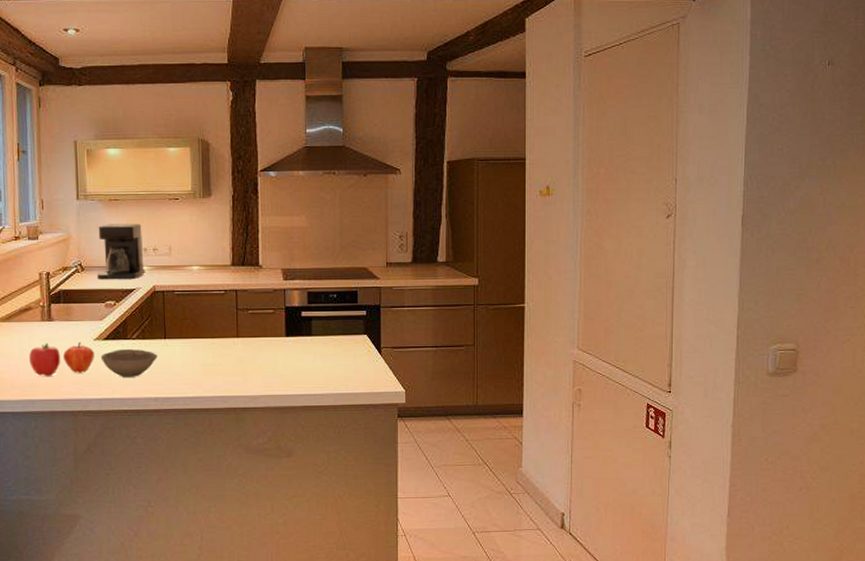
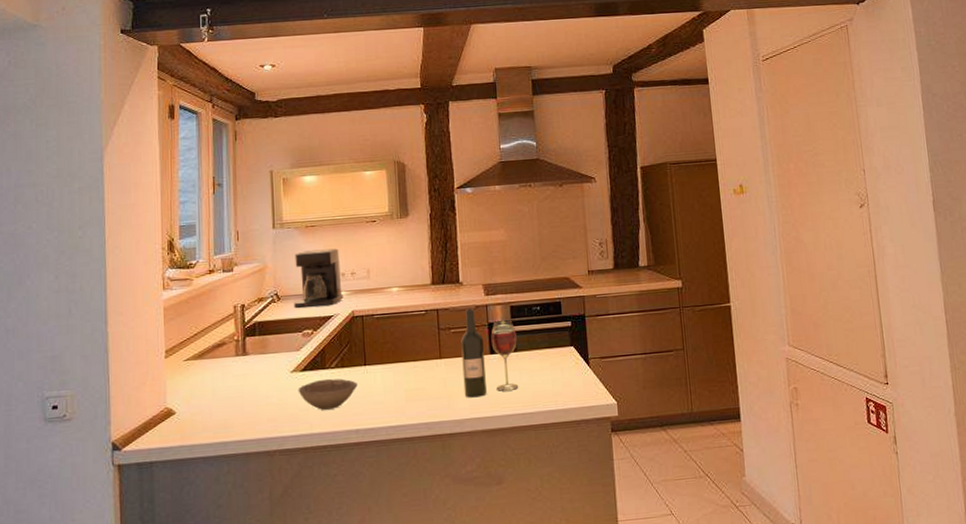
fruit: present [29,343,61,377] -> none [222,379,256,416]
fruit: present [62,341,95,374] -> none [257,375,292,410]
wine bottle: none [258,292,282,376] -> present [461,309,488,398]
wineglass: none [287,305,312,372] -> present [490,320,519,391]

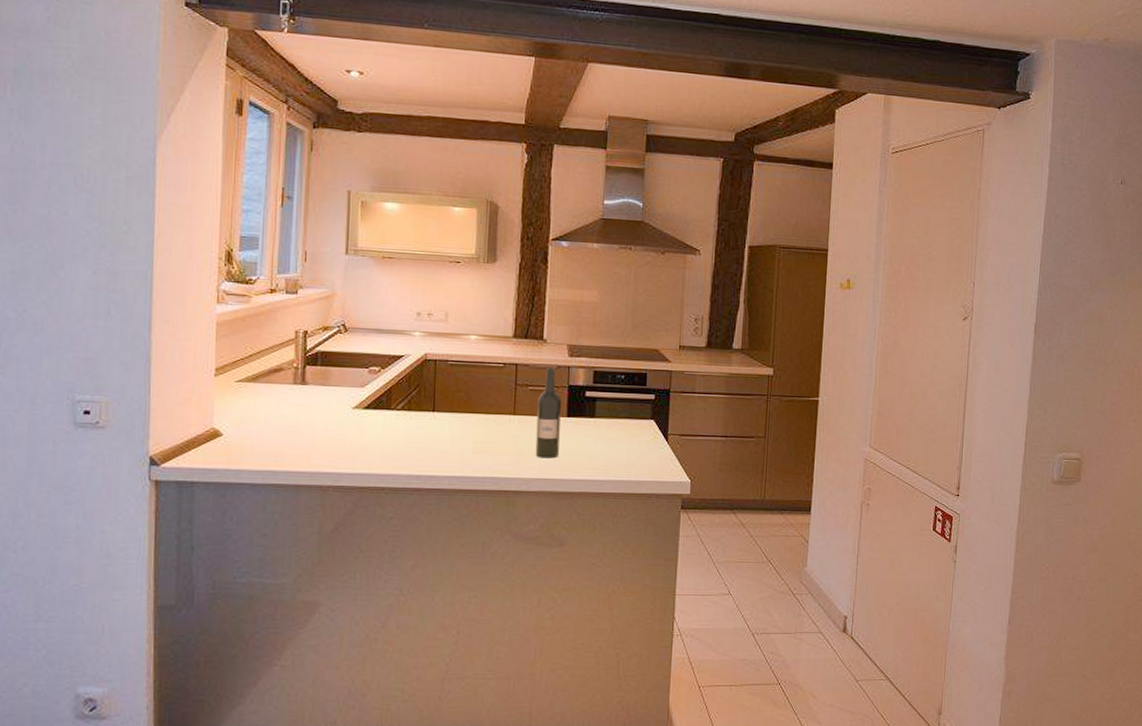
coffee maker: present [294,248,344,309] -> none [362,283,418,345]
bowl: present [298,378,358,410] -> none [358,420,424,452]
wineglass: present [490,320,519,391] -> none [569,384,597,456]

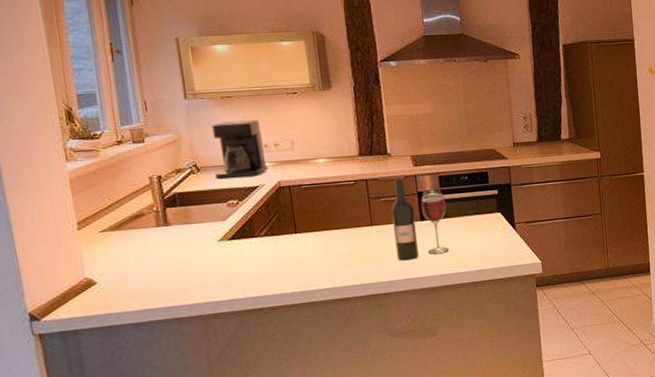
coffee maker: none [362,283,418,345] -> present [211,120,269,180]
wineglass: none [569,384,597,456] -> present [420,189,450,254]

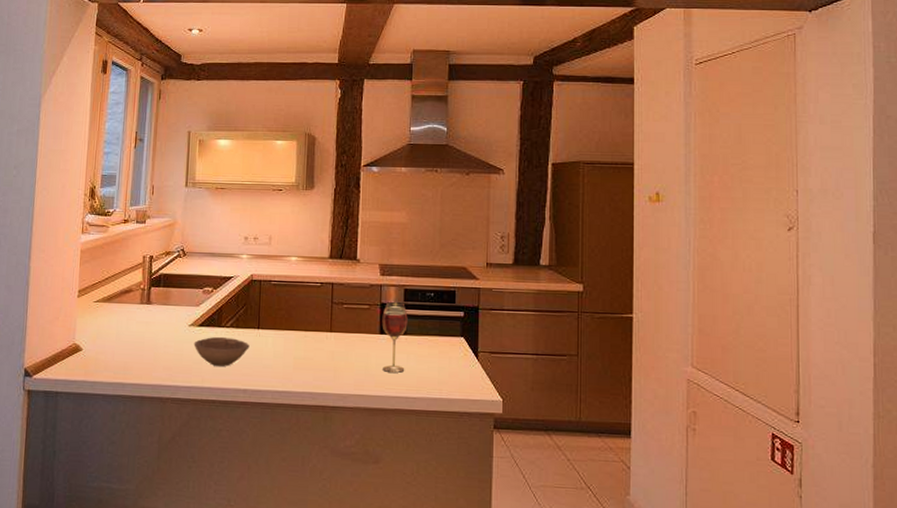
coffee maker: present [211,120,269,180] -> none [198,211,245,267]
bowl: none [227,246,290,276] -> present [194,336,250,366]
wine bottle: present [391,179,420,261] -> none [350,287,374,375]

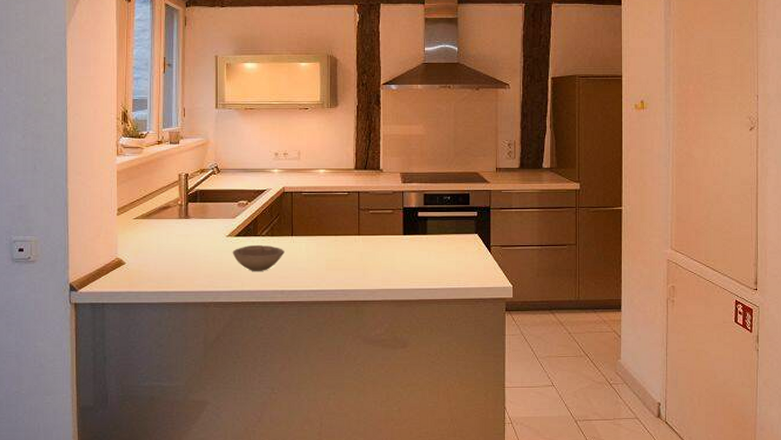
wineglass: present [382,302,408,373] -> none [405,206,428,268]

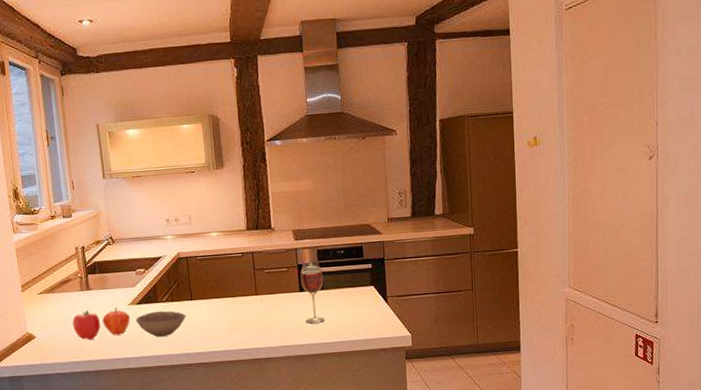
fruit: none [166,239,196,270] -> present [72,310,101,340]
fruit: none [197,238,227,268] -> present [102,307,131,336]
wineglass: none [405,206,428,268] -> present [300,262,325,324]

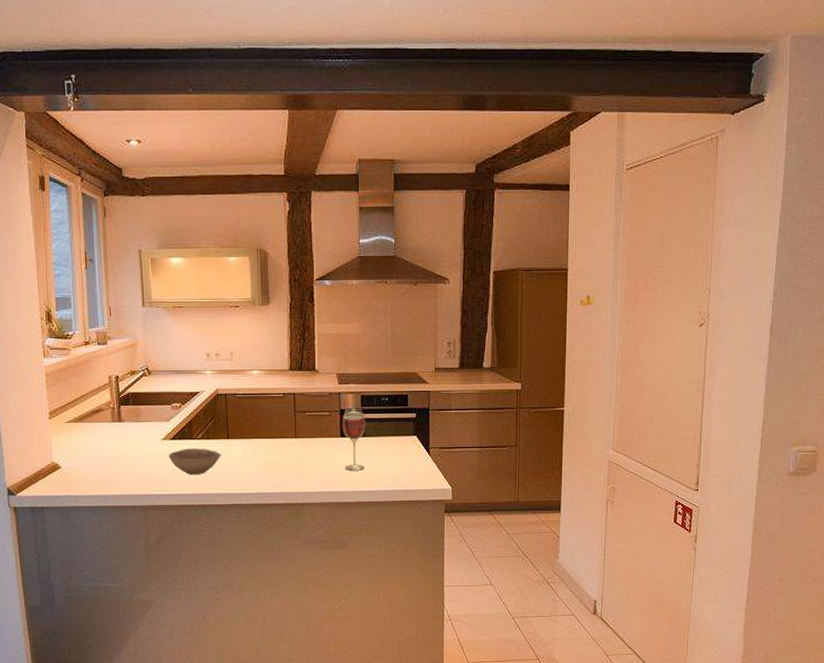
fruit: present [72,310,101,340] -> none [101,443,131,474]
fruit: present [102,307,131,336] -> none [132,441,163,471]

